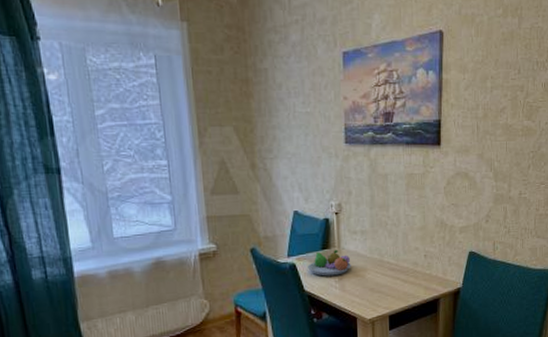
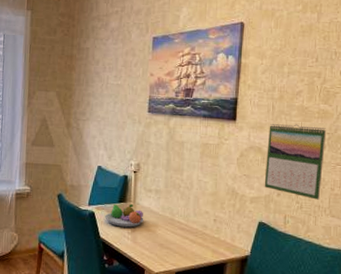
calendar: none [472,144,530,222] -> present [264,124,326,200]

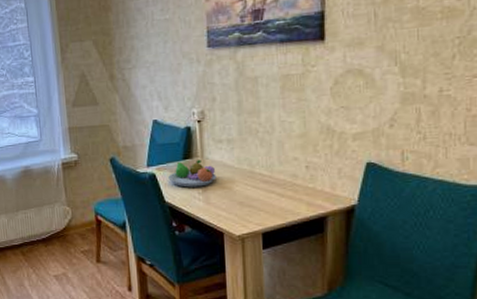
calendar: present [264,124,326,200] -> none [370,31,455,126]

